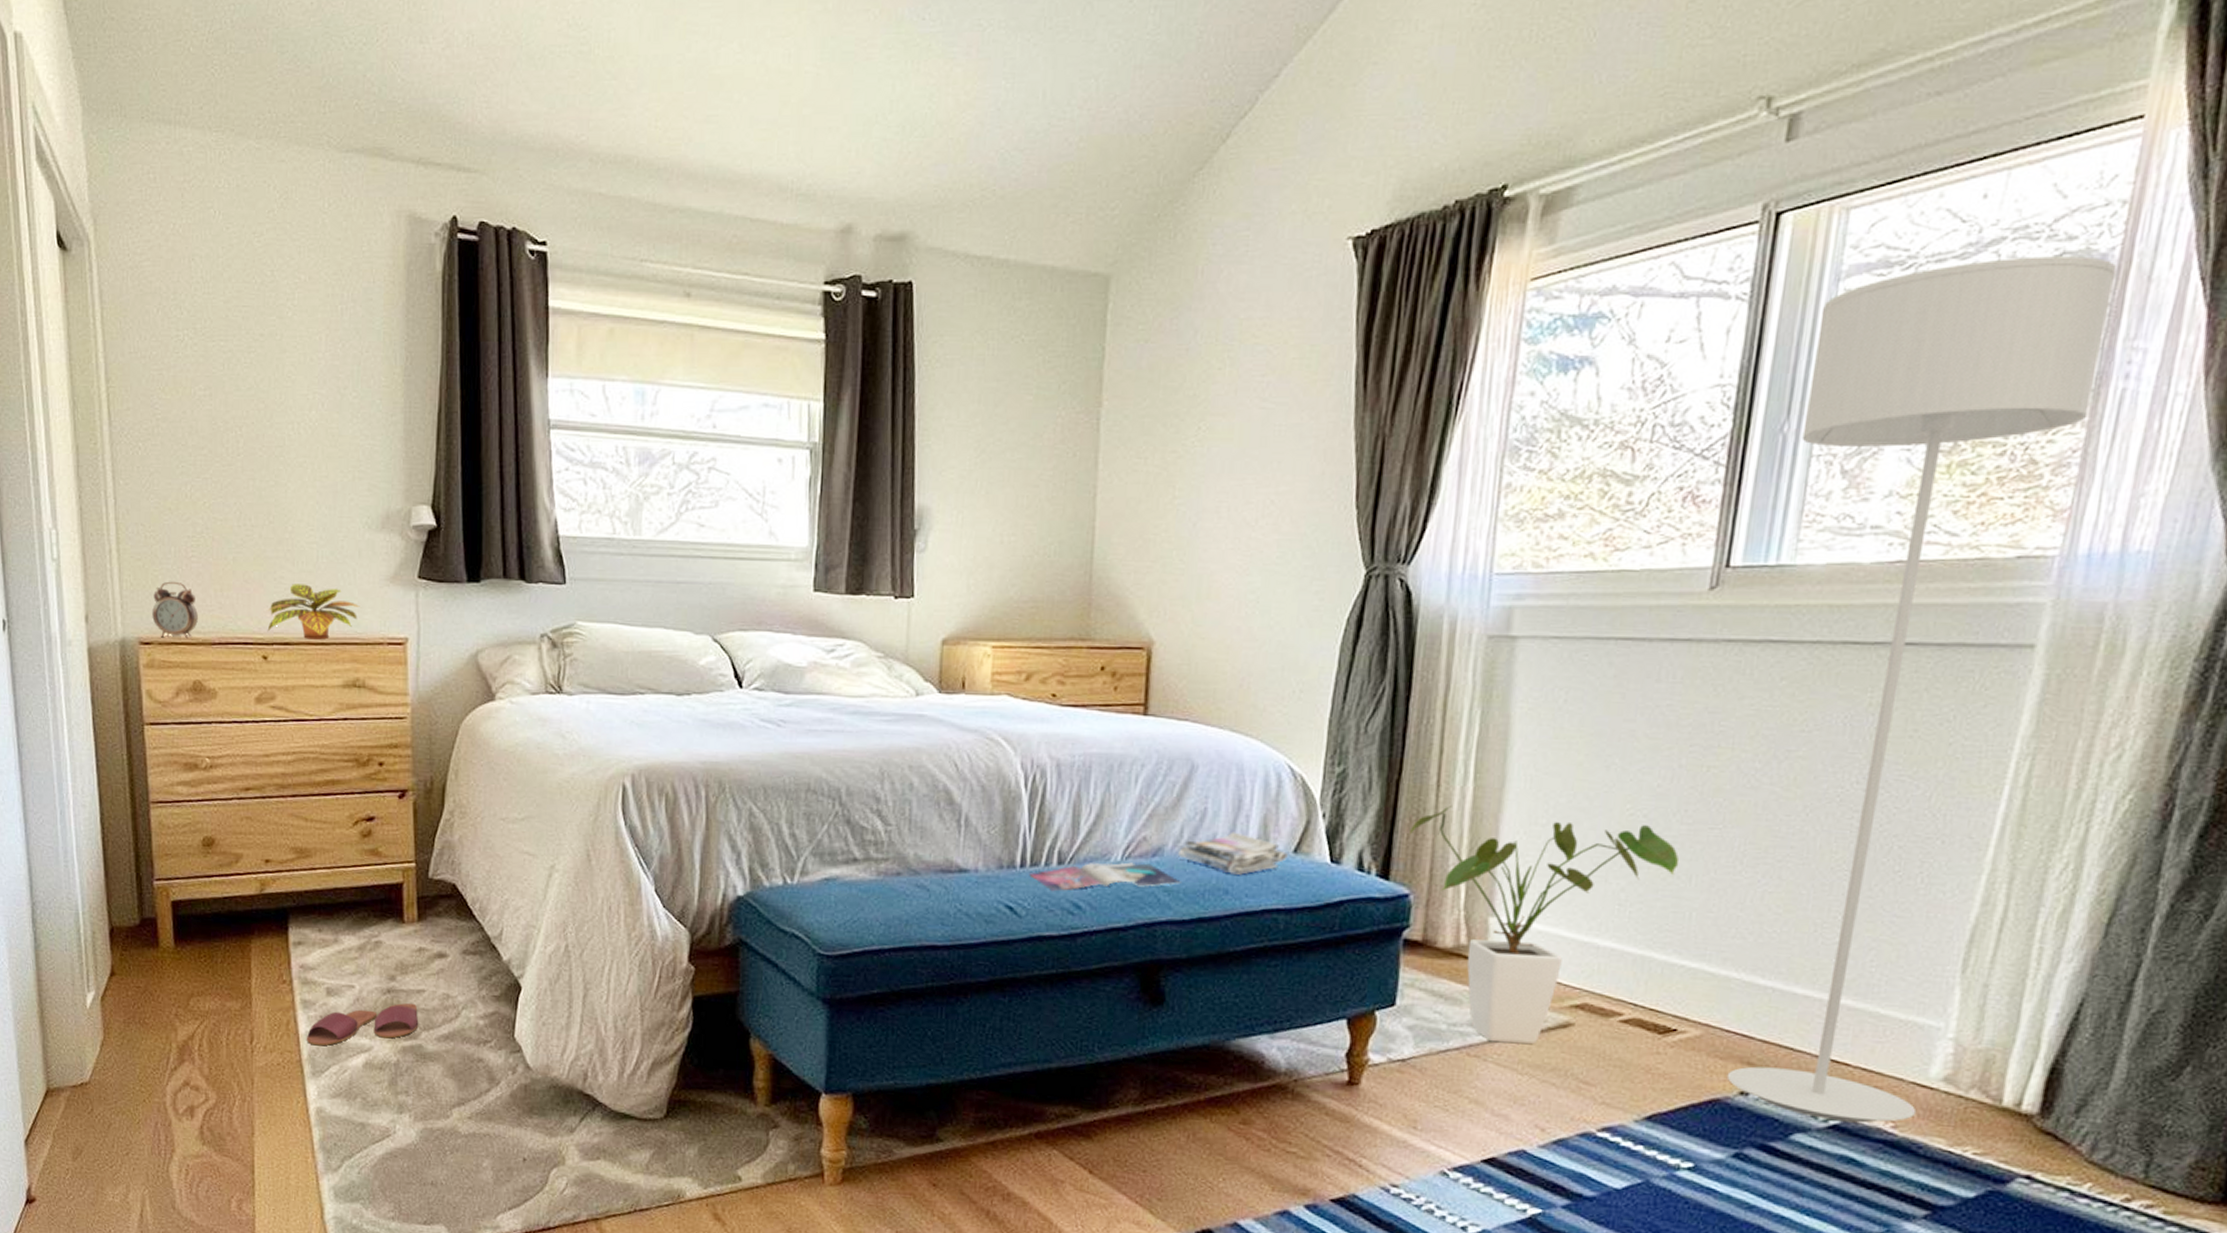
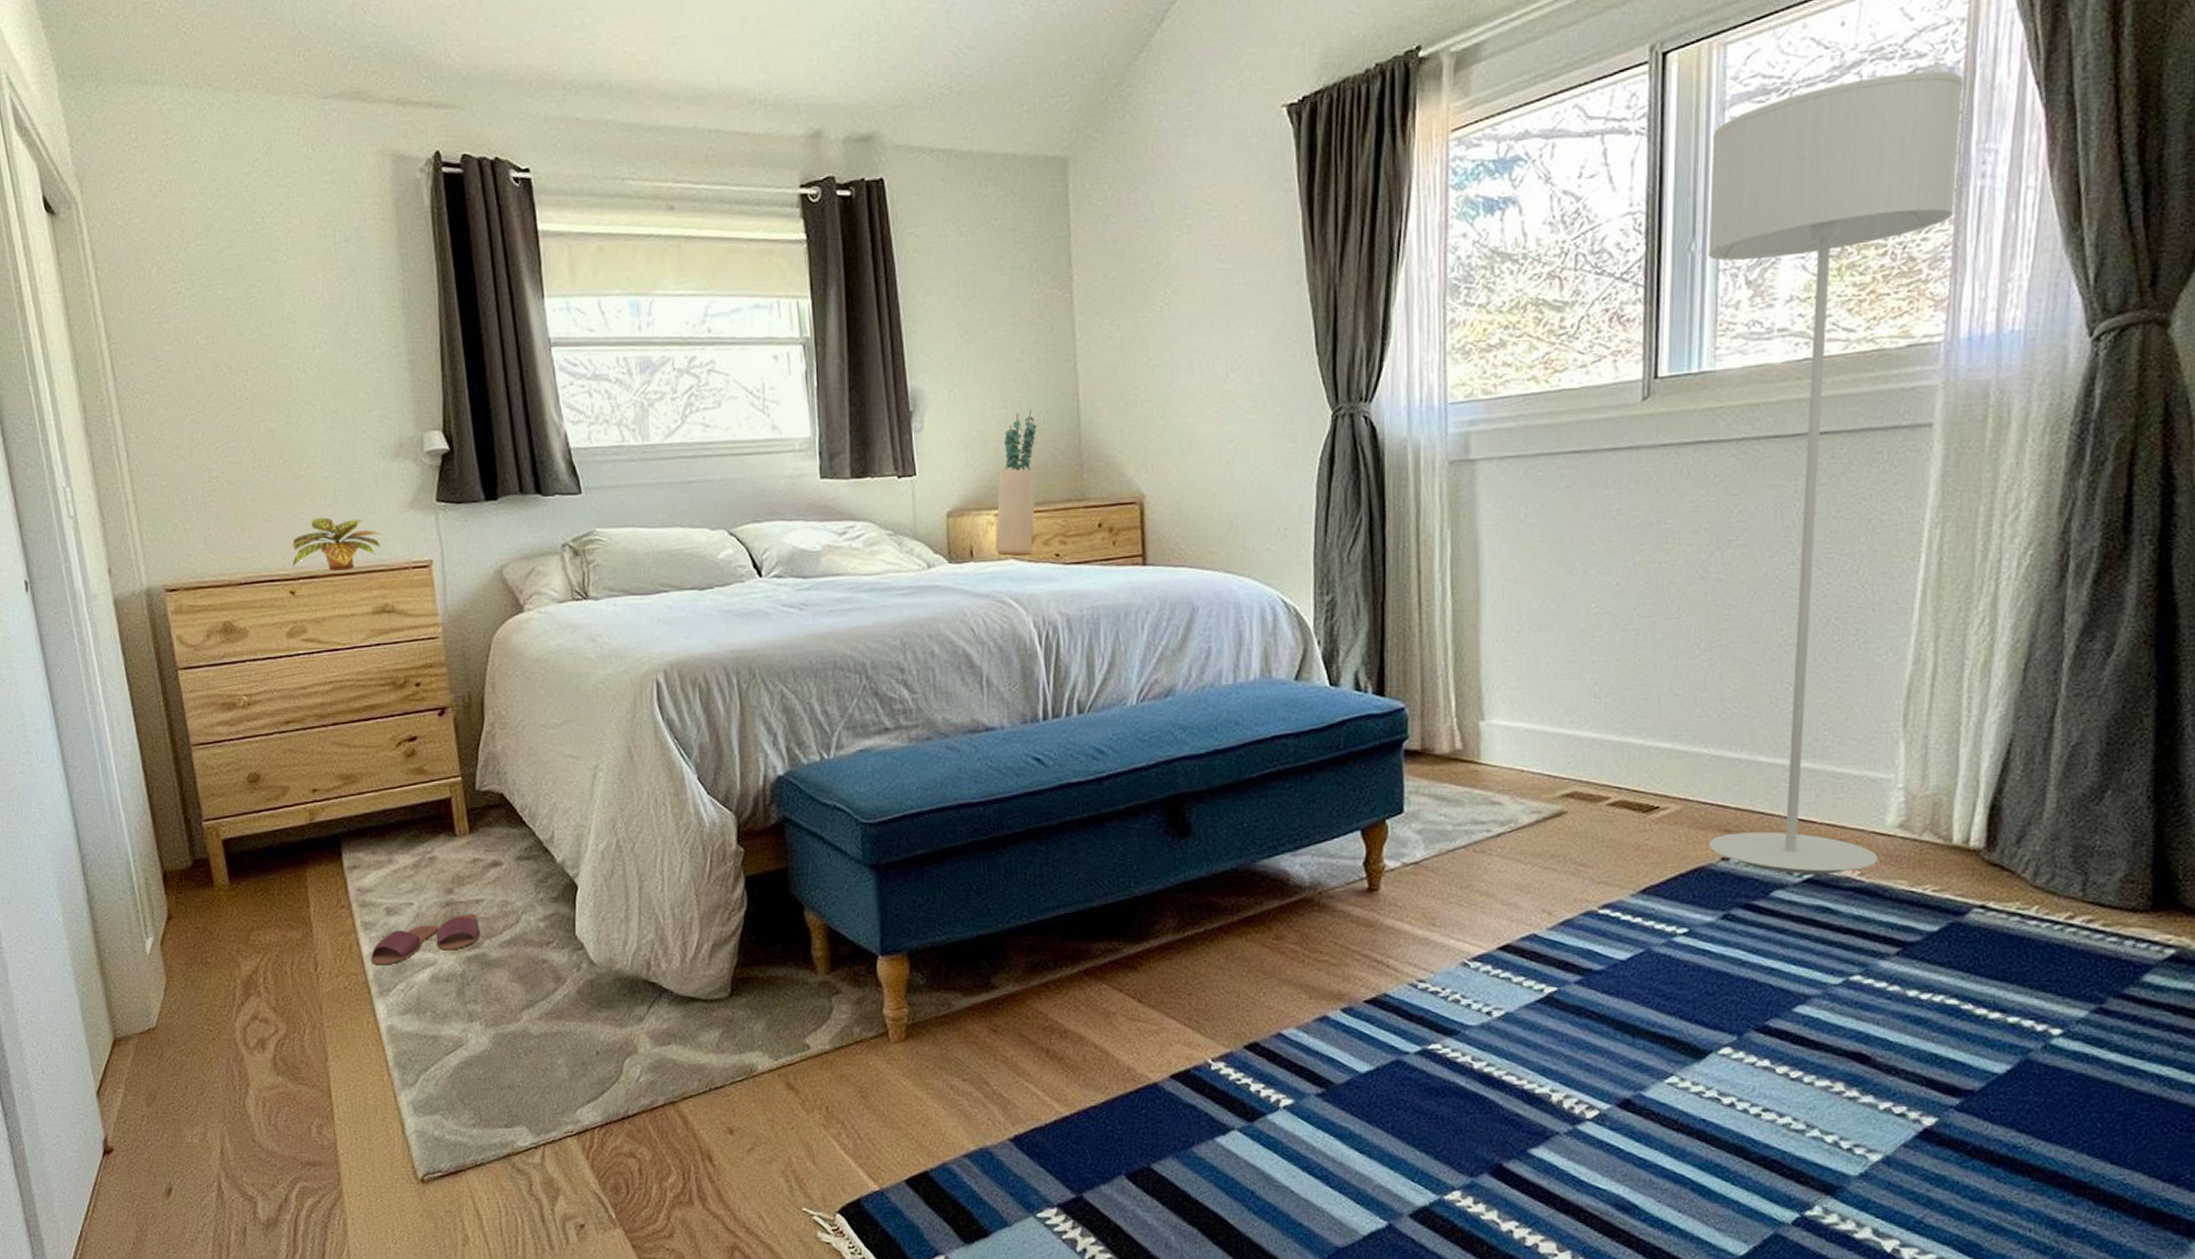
alarm clock: present [152,581,198,639] -> none [175,527,222,583]
vase: none [990,539,1047,692] -> present [996,409,1037,556]
magazine: present [1029,832,1288,892] -> none [1052,666,1290,740]
house plant: present [1410,806,1680,1044] -> none [1399,621,1644,837]

